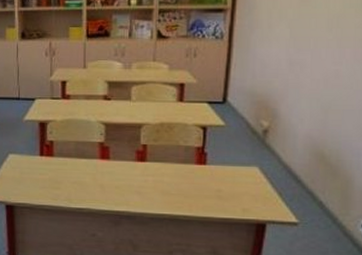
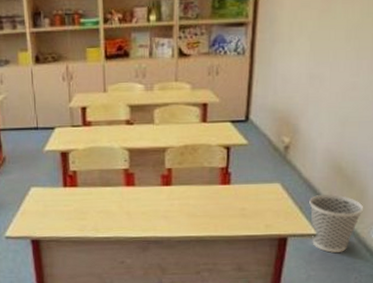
wastebasket: none [290,181,350,244] -> present [309,193,364,253]

